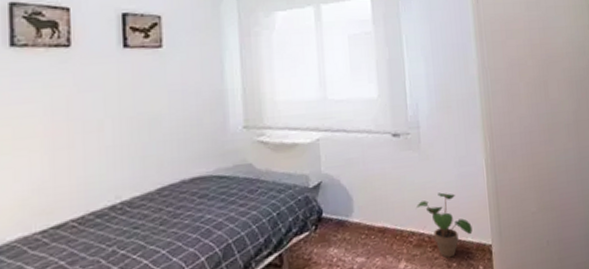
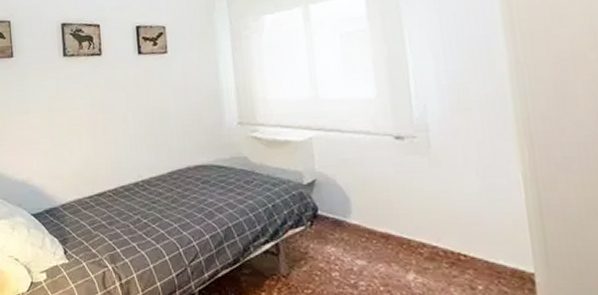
potted plant: present [416,192,473,258] -> none [427,204,505,279]

